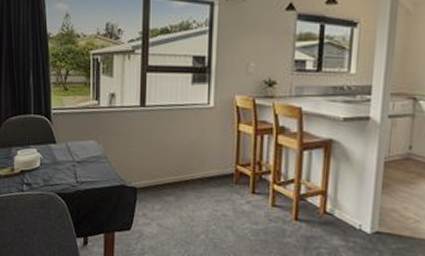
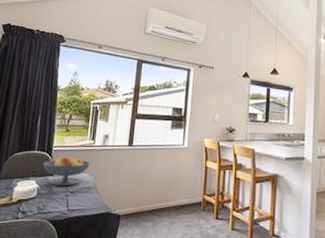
fruit bowl: none [42,121,97,155] -> present [43,157,91,186]

